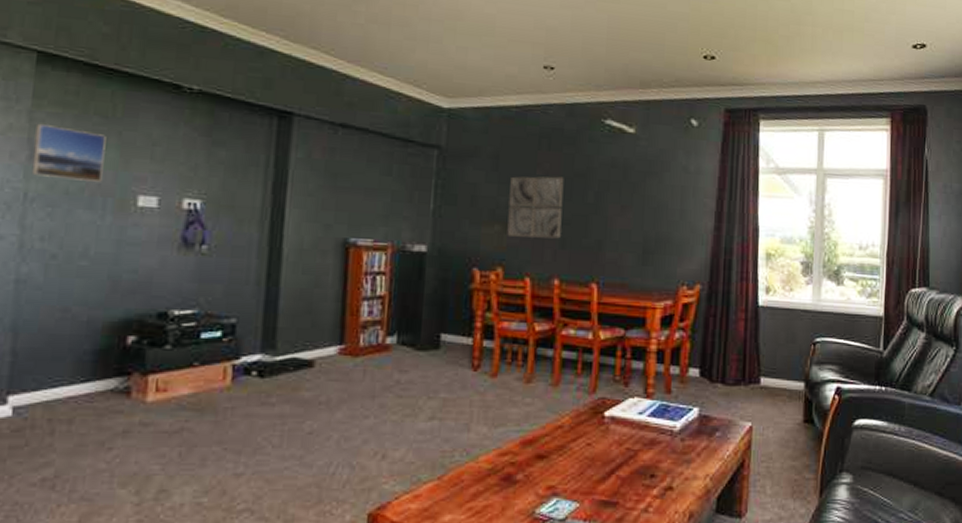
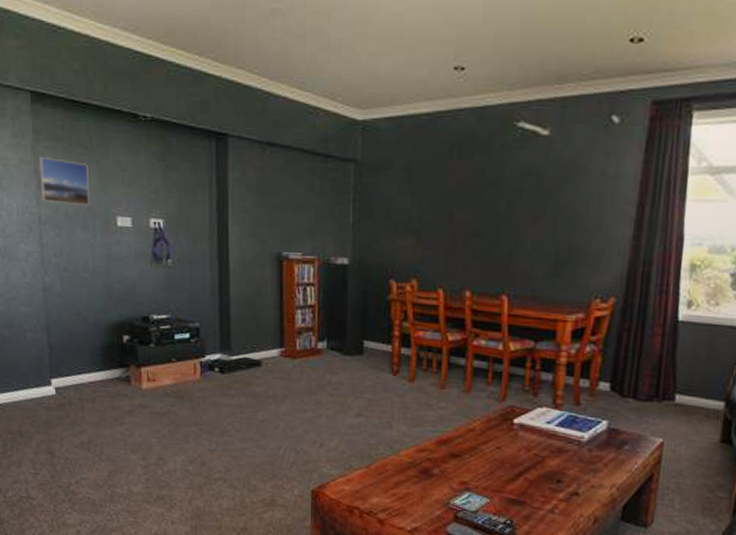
wall art: present [507,176,564,239] -> none [420,186,475,251]

